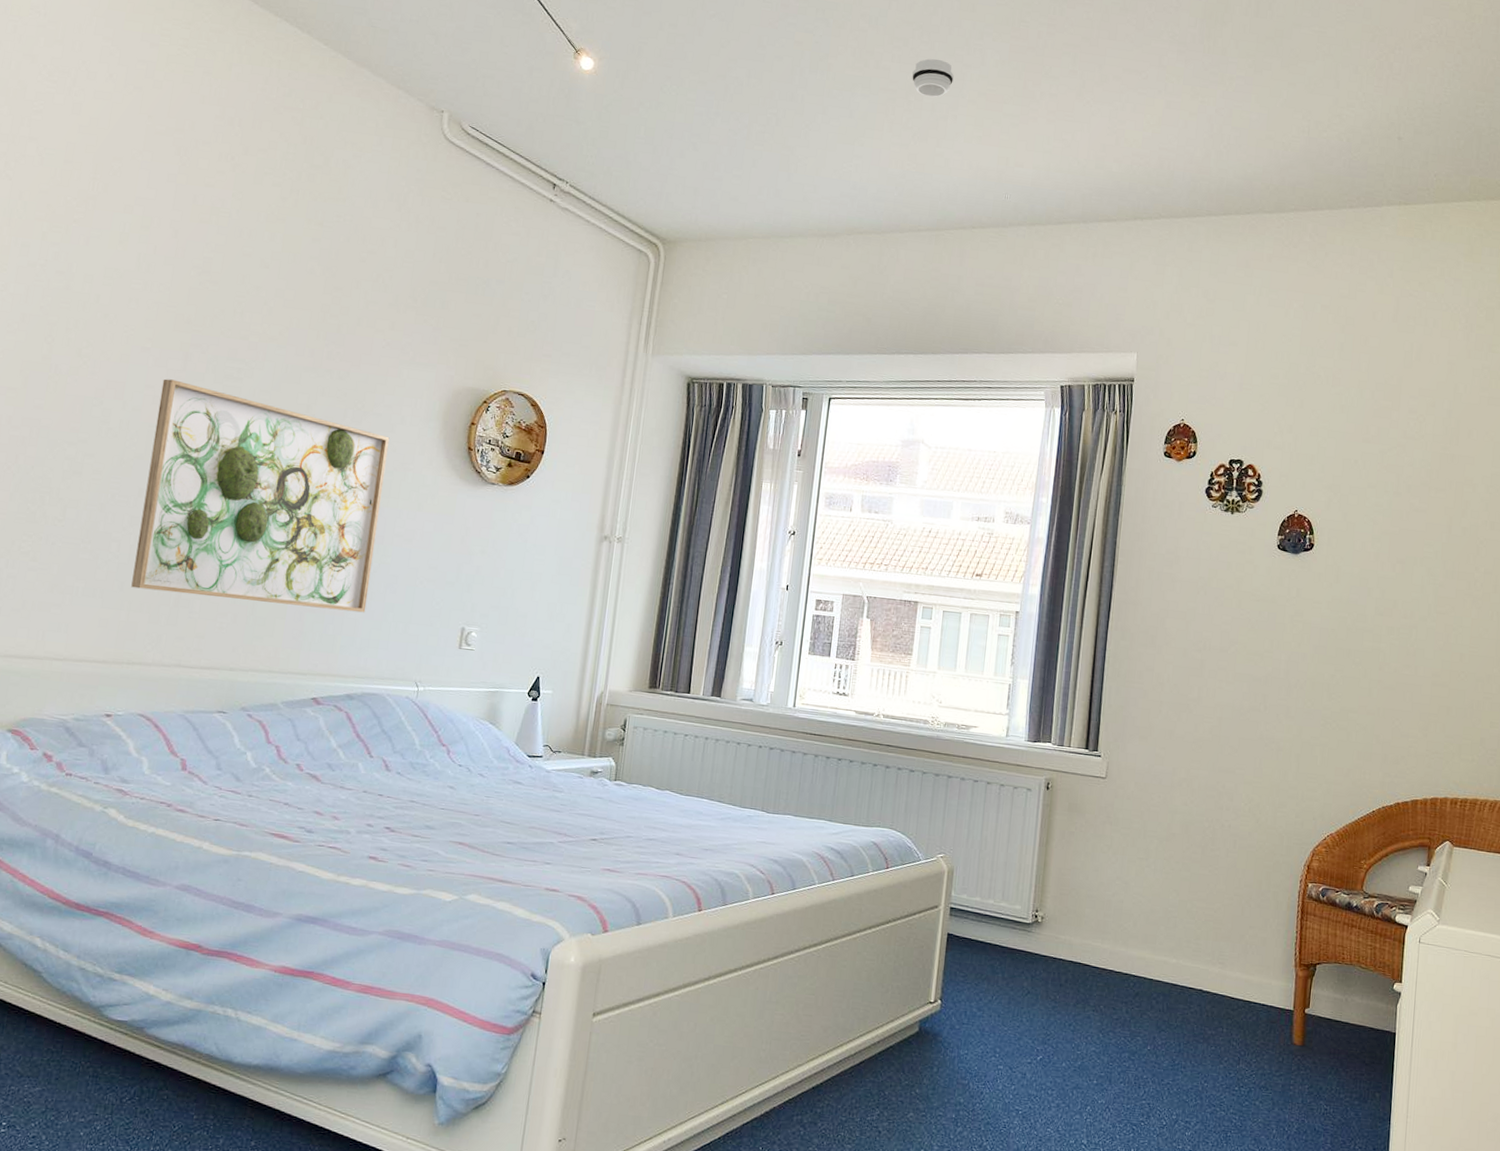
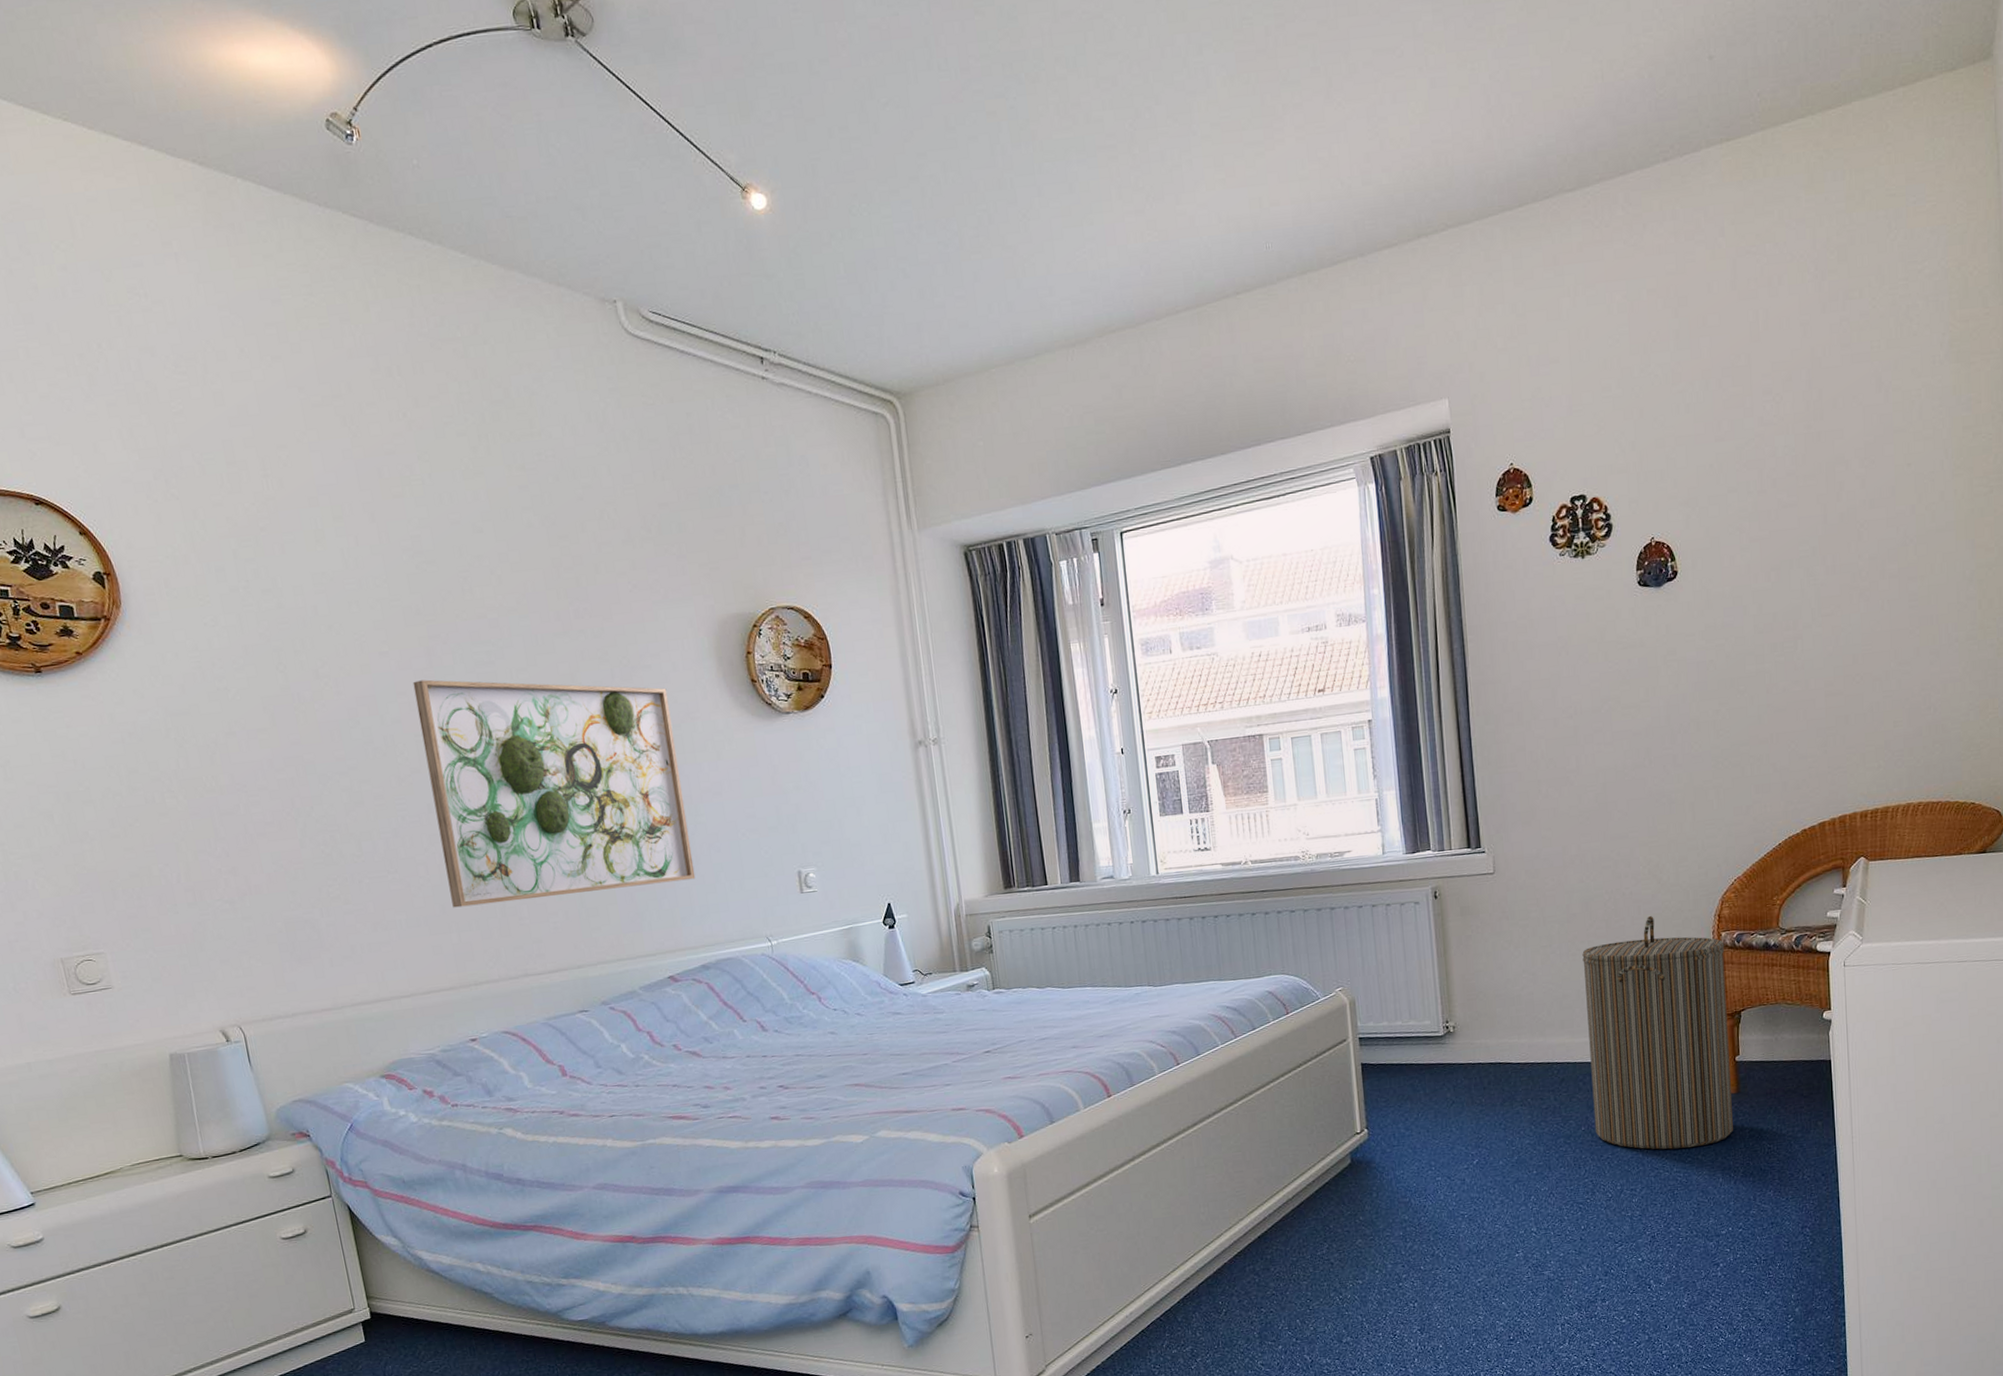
smoke detector: present [912,59,954,98] -> none [1130,93,1179,145]
laundry hamper: none [1160,852,1310,1092] -> present [1582,916,1734,1150]

